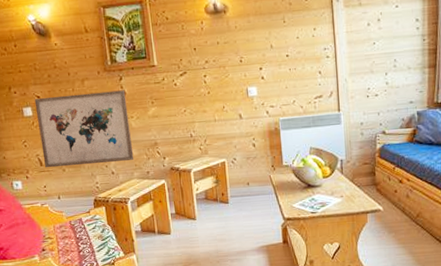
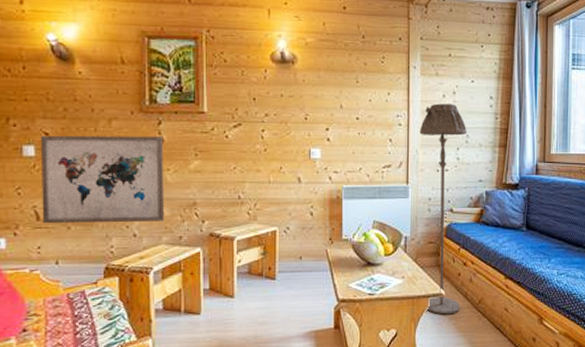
floor lamp: none [346,31,399,229] -> present [419,103,467,315]

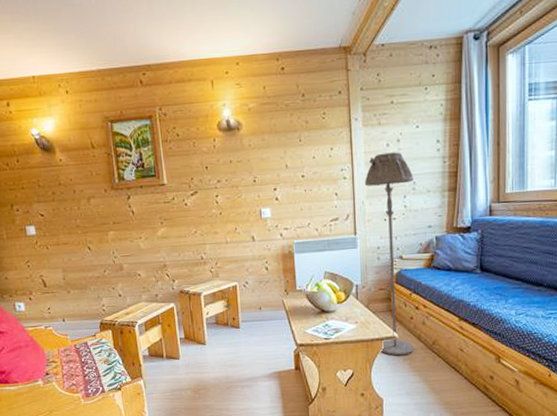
wall art: present [40,135,165,224] -> none [37,209,142,290]

